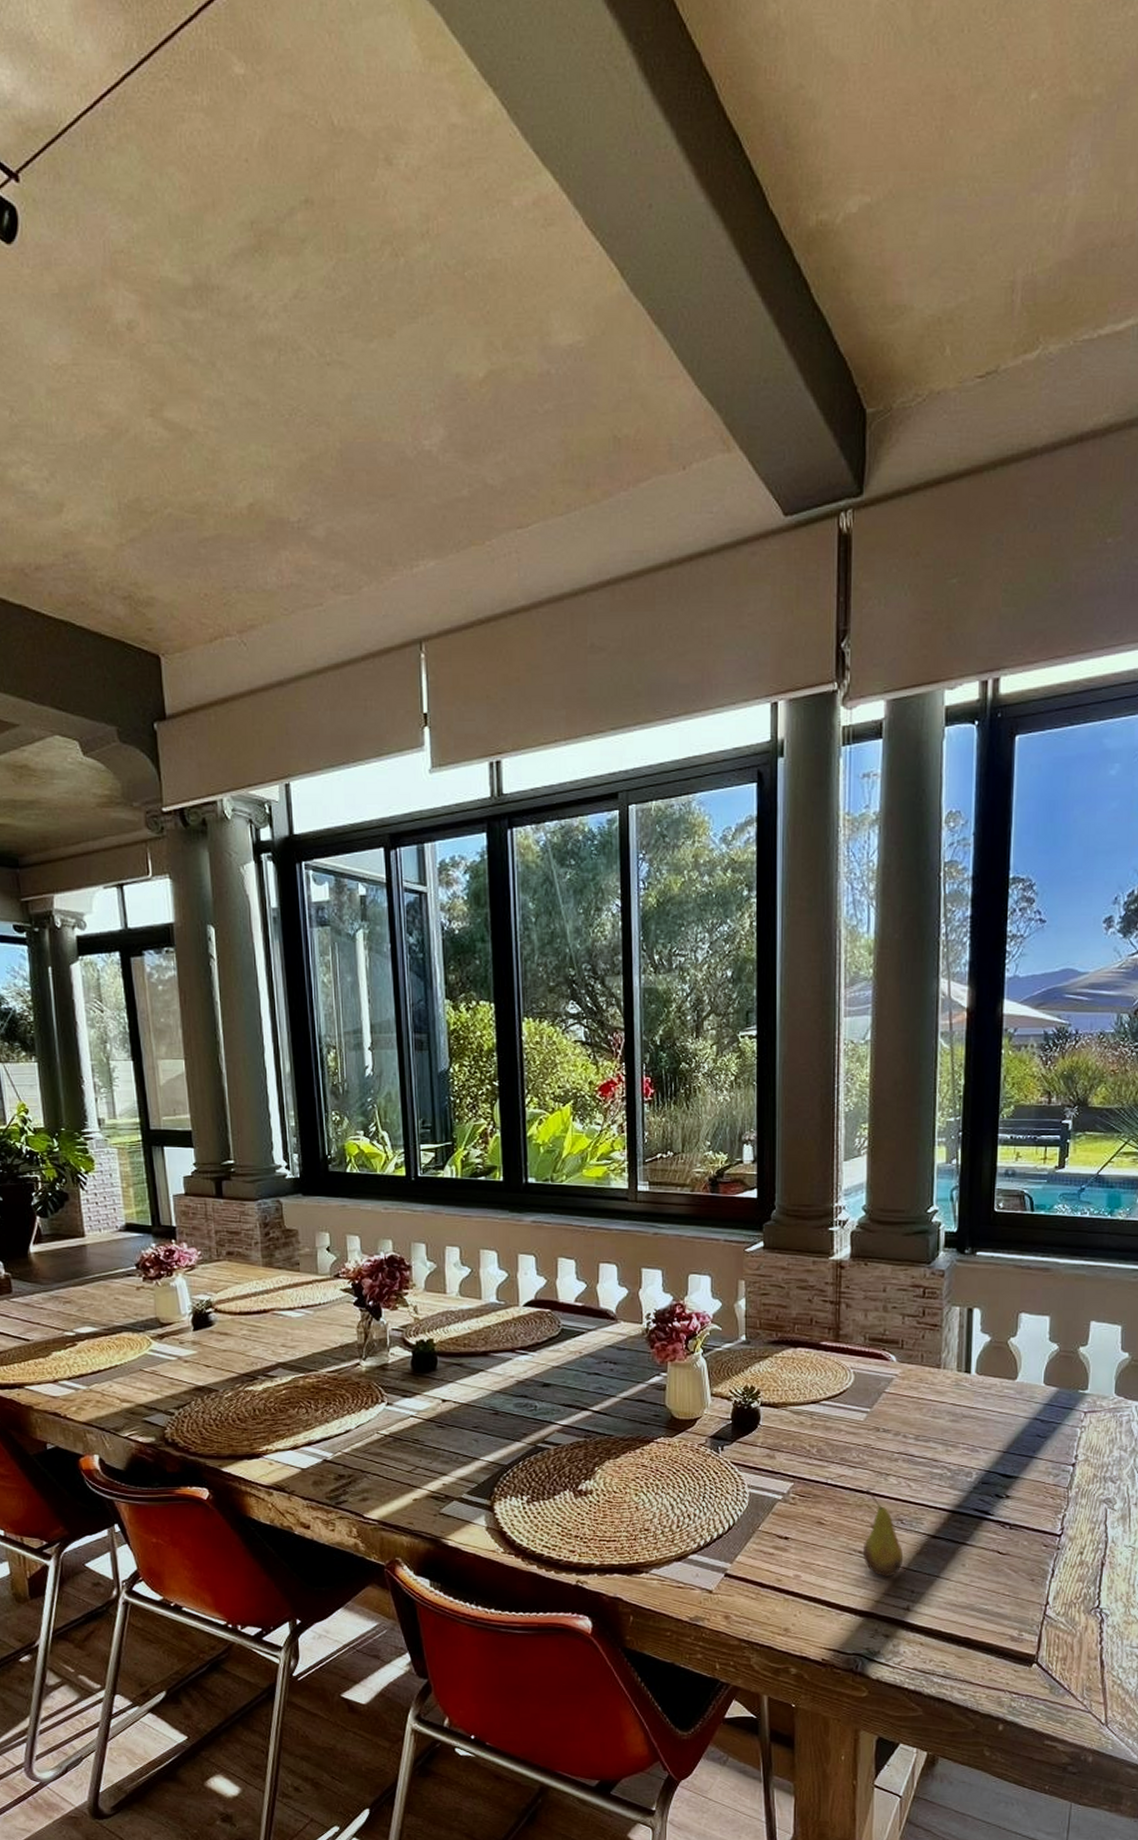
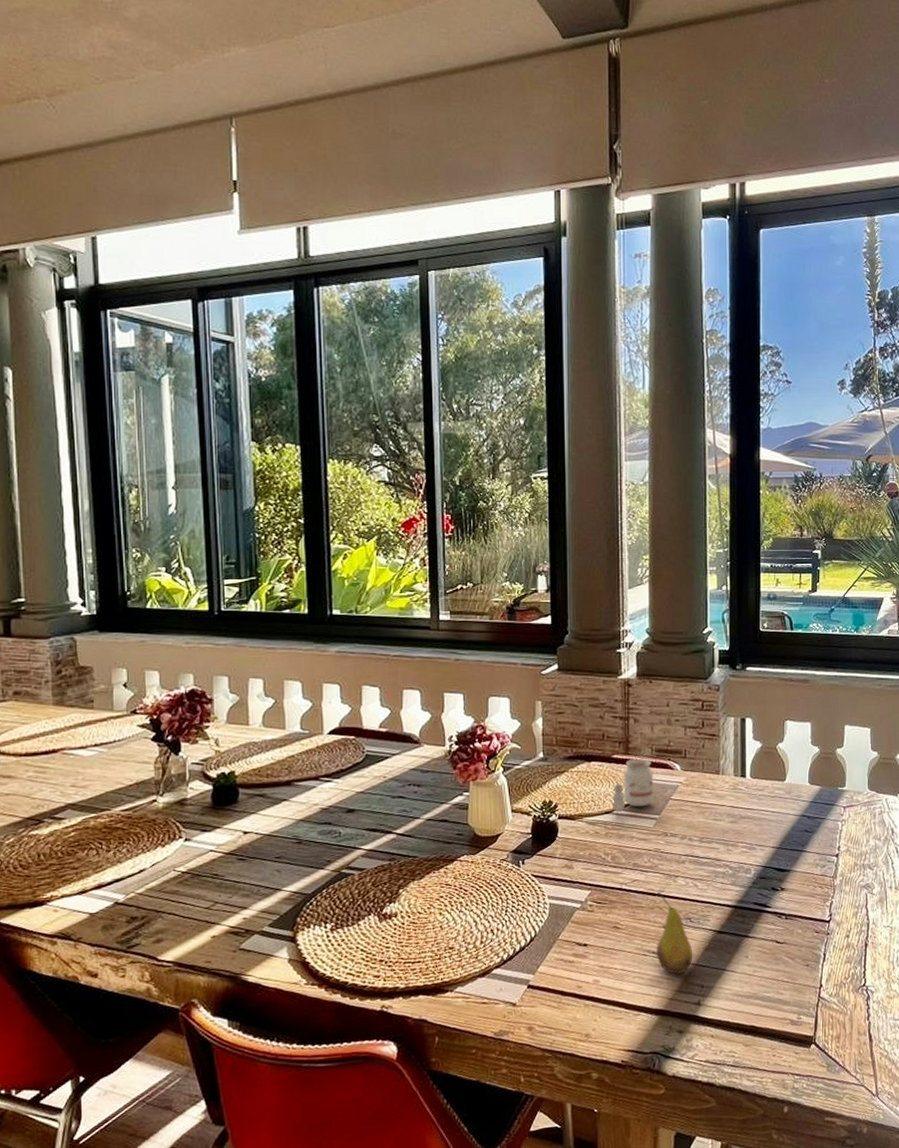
candle: none [818,1348,866,1403] -> present [611,759,654,812]

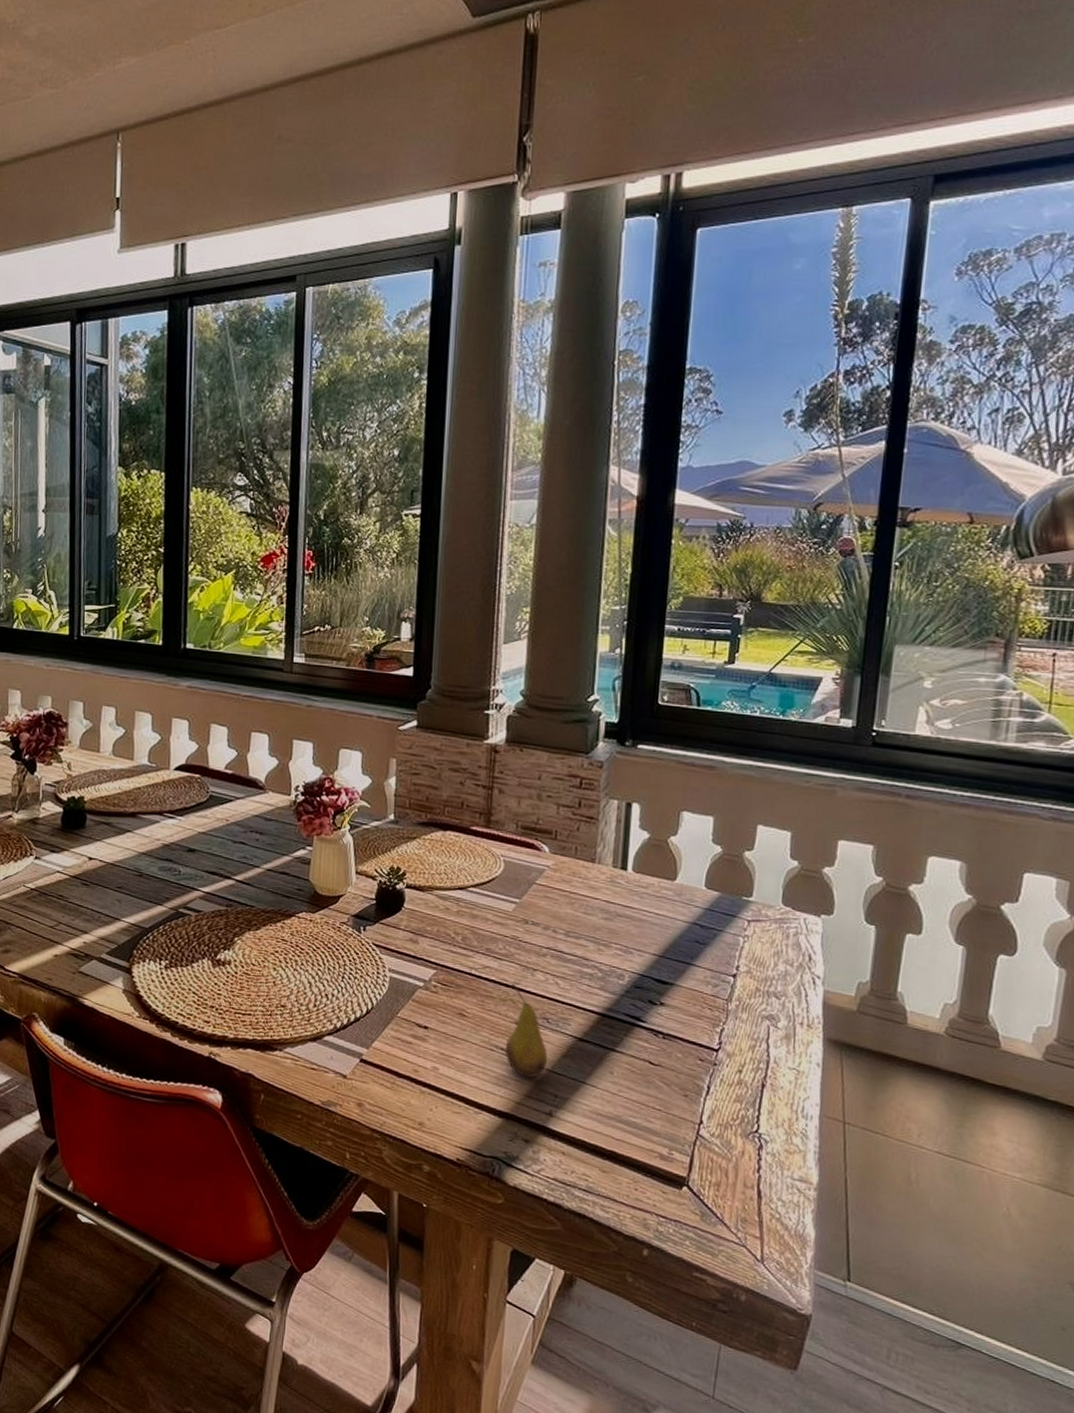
candle: present [611,759,654,812] -> none [466,834,517,890]

